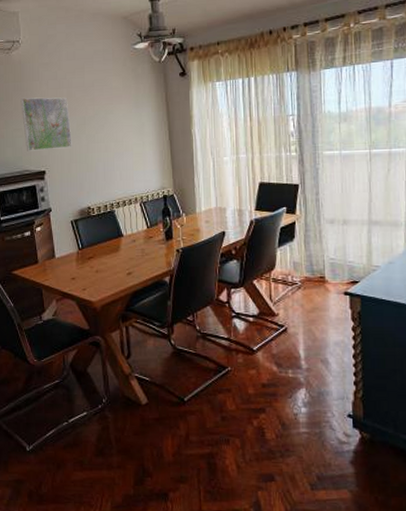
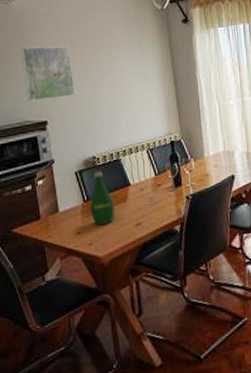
bottle: none [85,221,107,273] -> present [90,171,115,226]

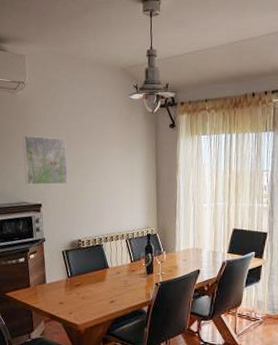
bottle: present [90,171,115,226] -> none [73,252,93,299]

